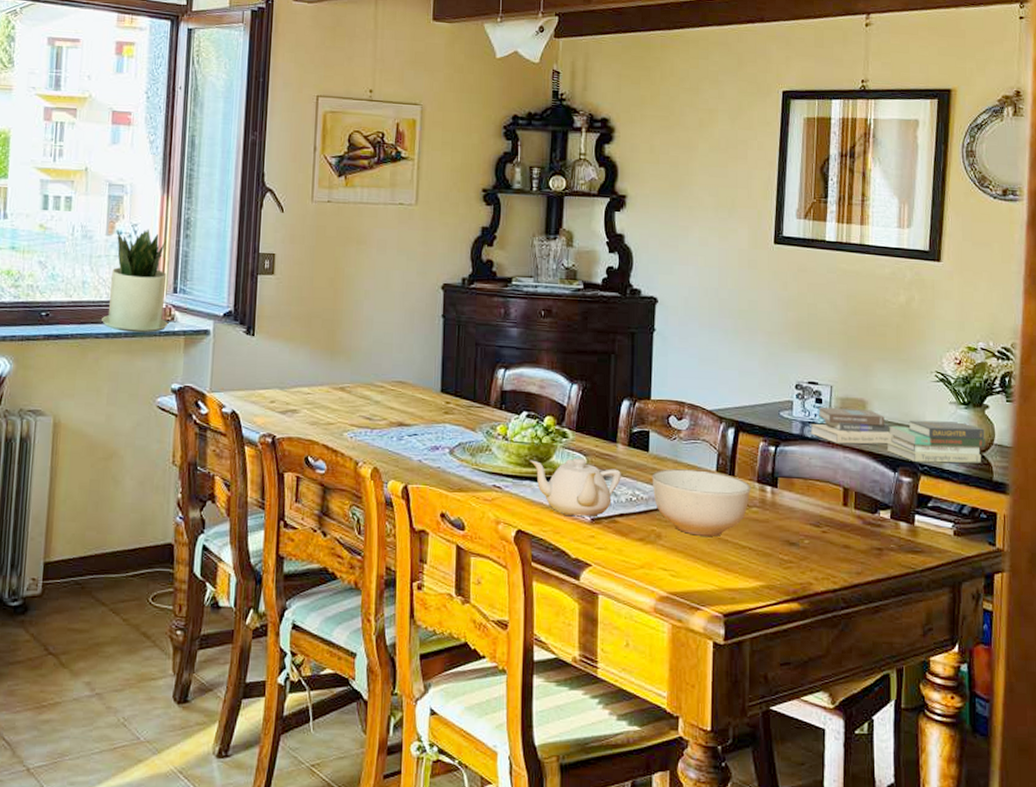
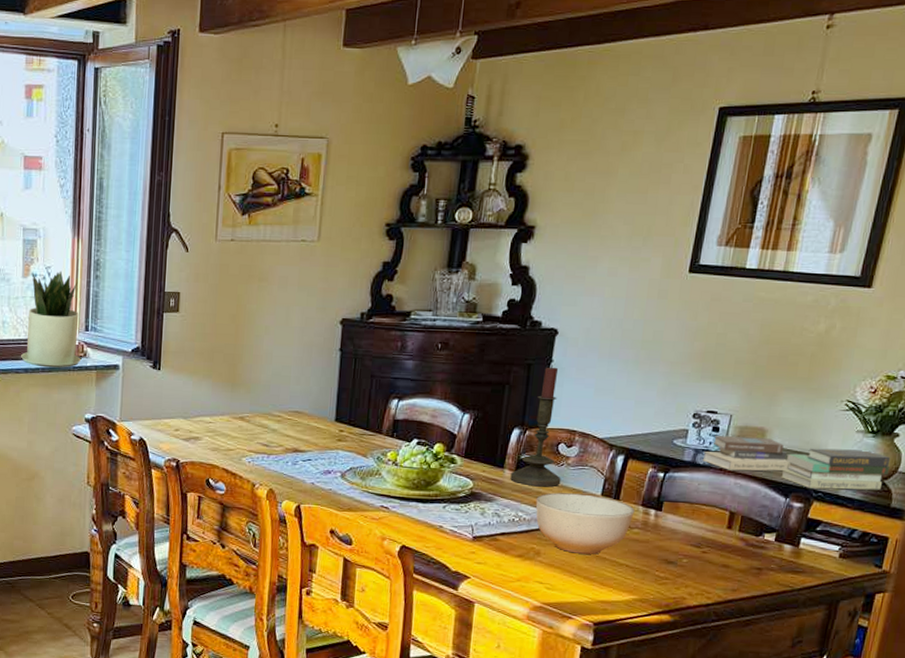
teapot: present [530,458,621,518] -> none [418,482,506,536]
candle: none [624,333,675,463] -> present [510,364,561,487]

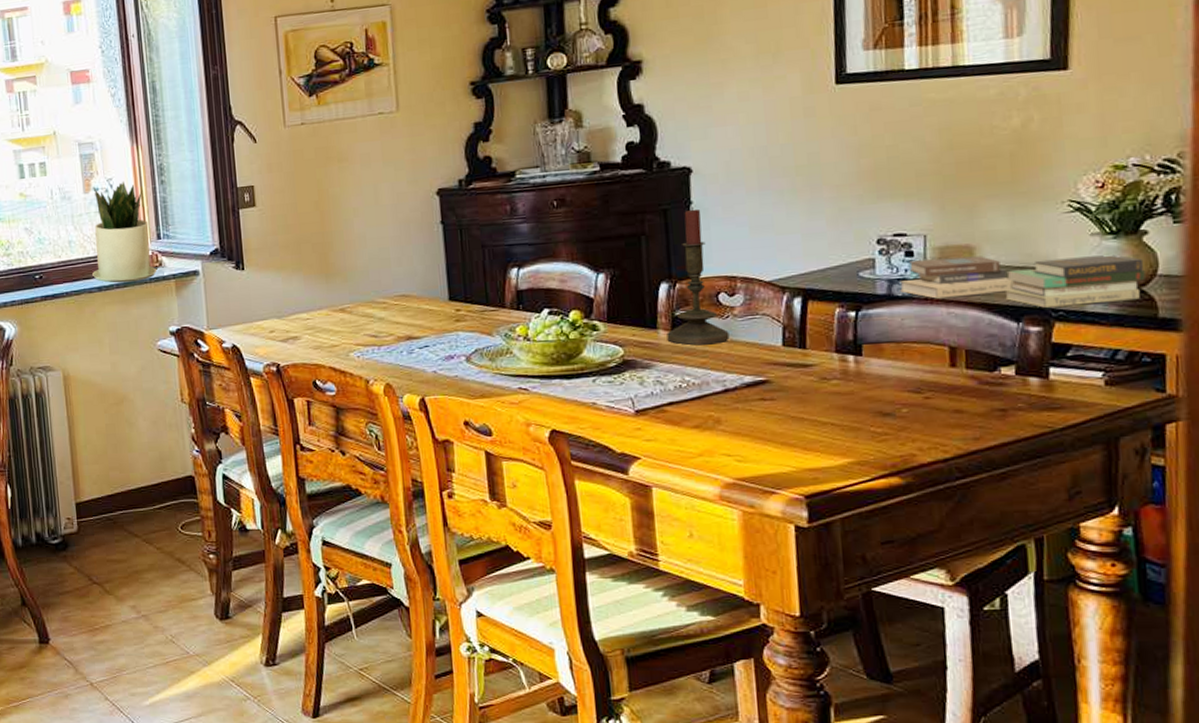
bowl: present [535,492,635,554] -> none [703,346,829,417]

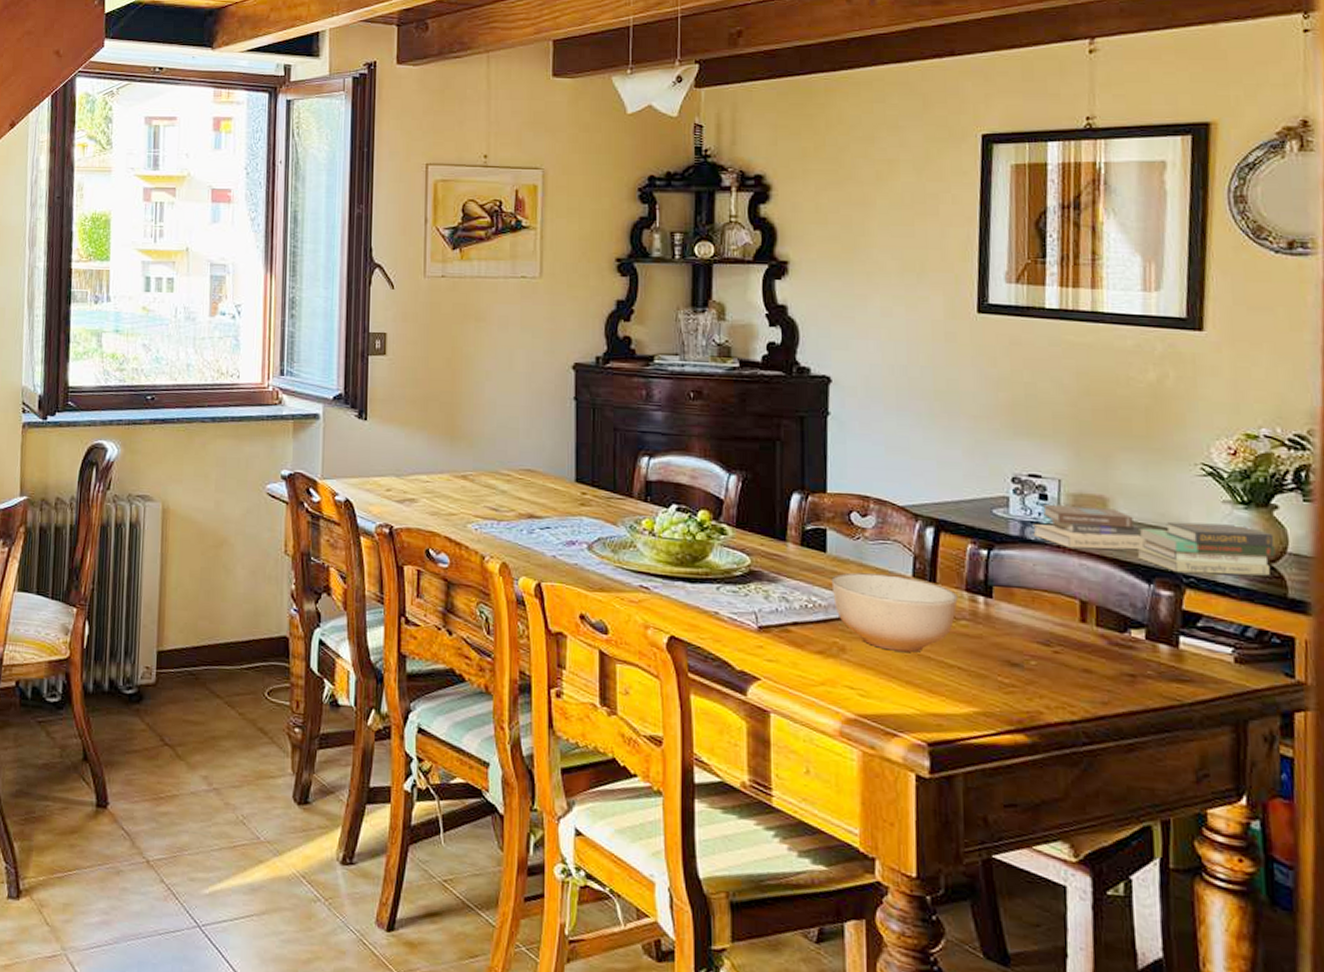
planter: present [92,181,158,284] -> none [208,309,276,417]
candle: present [667,206,730,345] -> none [796,417,859,566]
bowl: none [703,346,829,417] -> present [831,572,958,652]

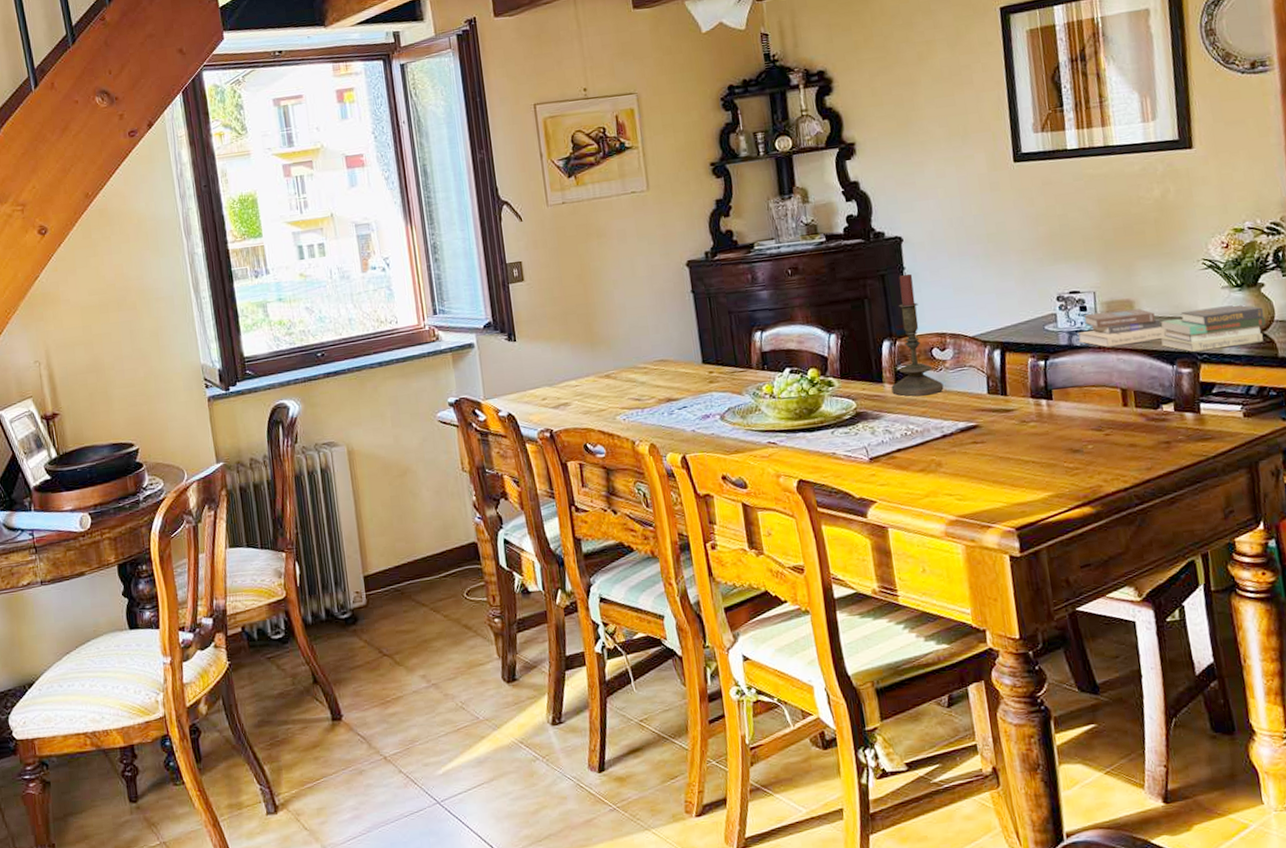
candle: none [796,417,859,566] -> present [891,271,944,396]
bowl: present [831,572,958,652] -> none [923,395,1026,459]

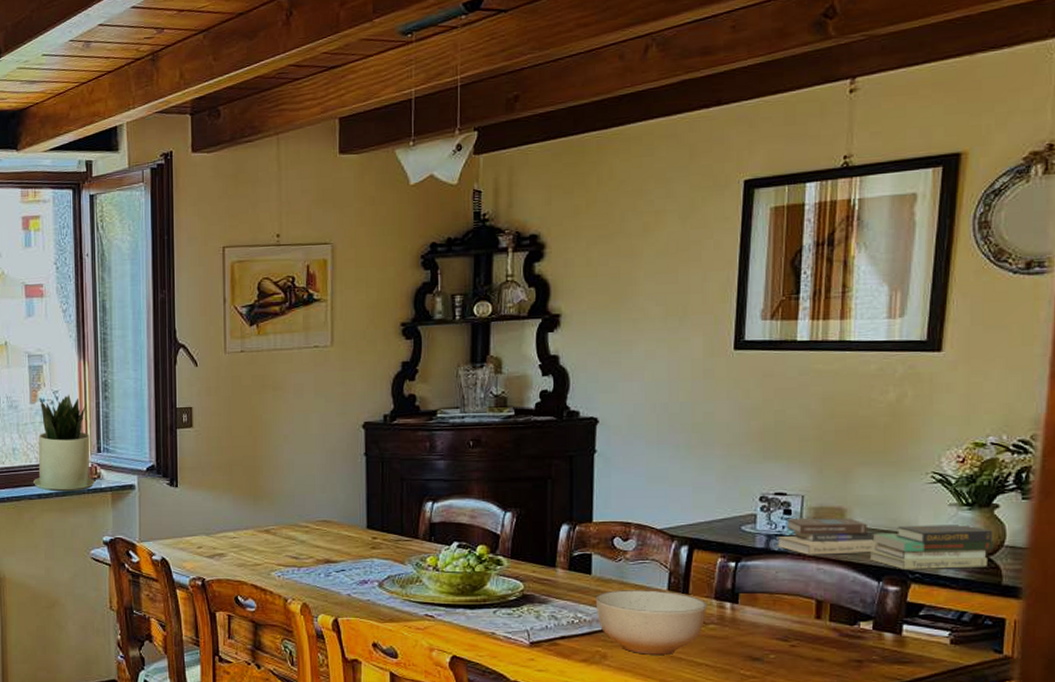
planter: none [370,259,435,359] -> present [33,394,96,492]
candle: present [891,271,944,396] -> none [564,455,621,585]
bowl: none [923,395,1026,459] -> present [595,590,708,655]

